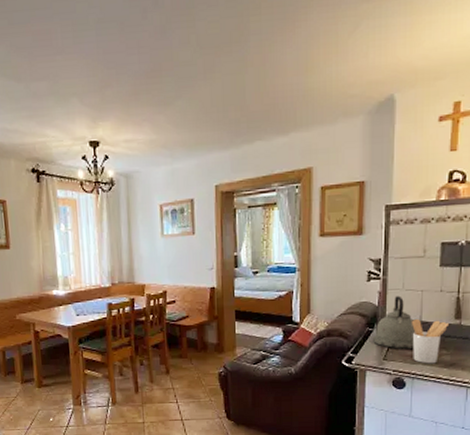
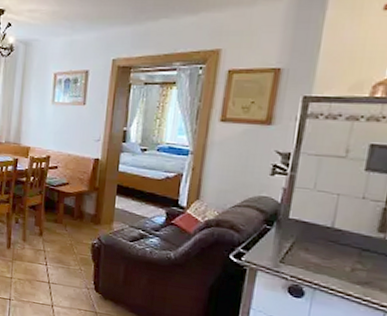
kettle: present [372,296,416,350] -> none [268,195,325,258]
utensil holder: present [412,318,450,364] -> none [317,224,370,278]

